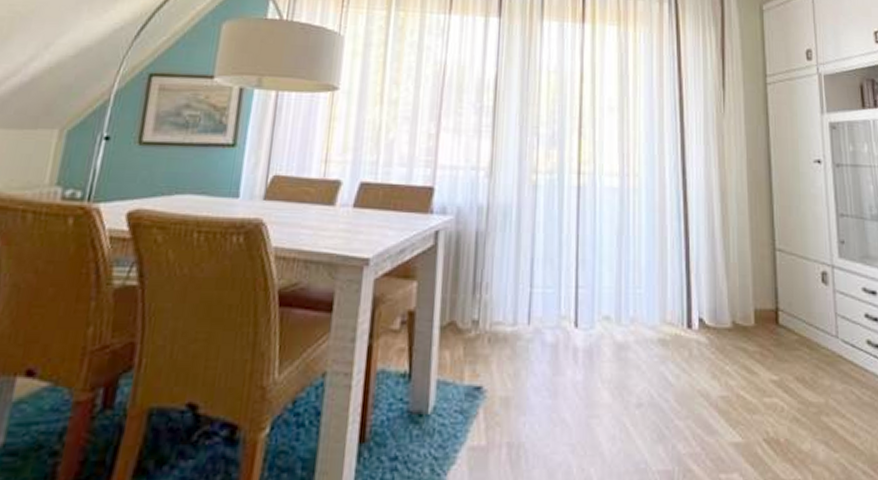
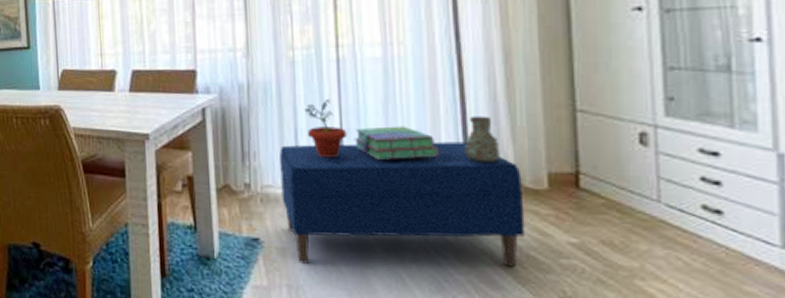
bench: none [511,276,736,416] -> present [279,141,525,267]
potted plant: none [542,226,582,291] -> present [304,98,347,158]
stack of books: none [588,258,666,294] -> present [353,126,440,159]
decorative vase: none [687,251,716,298] -> present [464,116,500,162]

